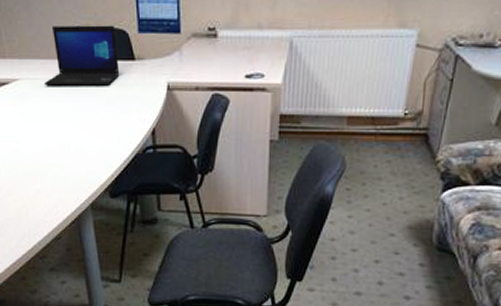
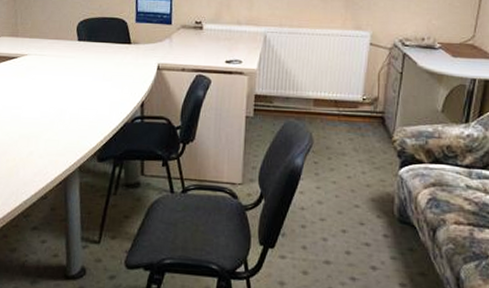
laptop: present [45,25,120,86] -> none [49,13,117,64]

